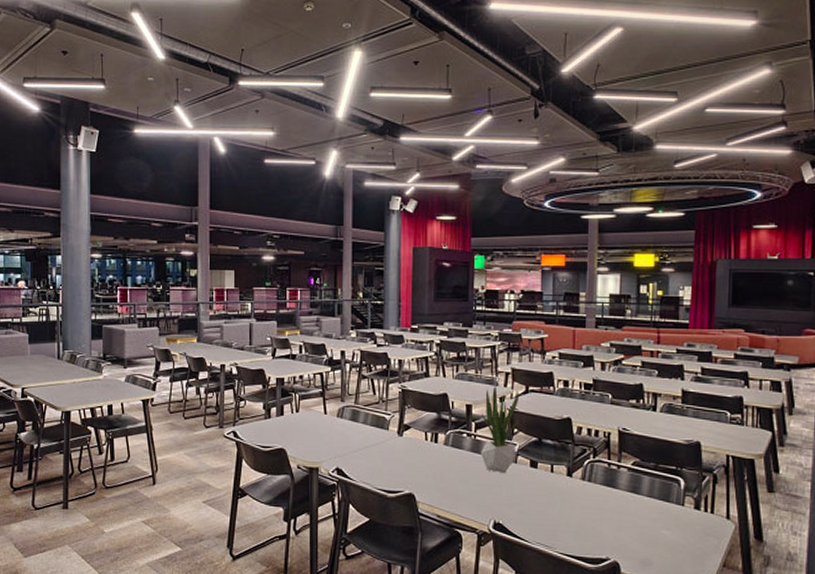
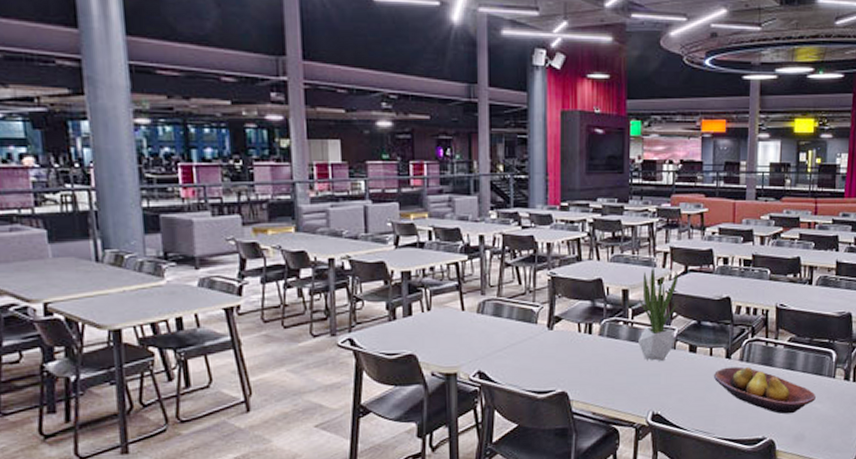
fruit bowl: none [554,485,663,538] -> present [713,366,816,414]

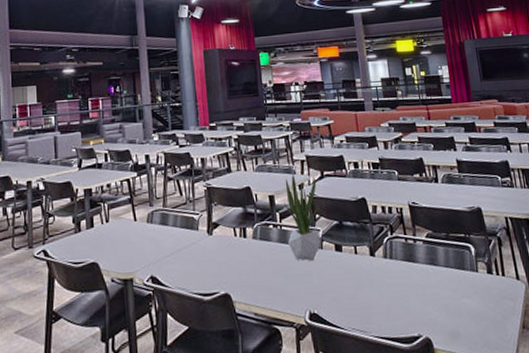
fruit bowl: present [713,366,816,414] -> none [361,263,463,311]

